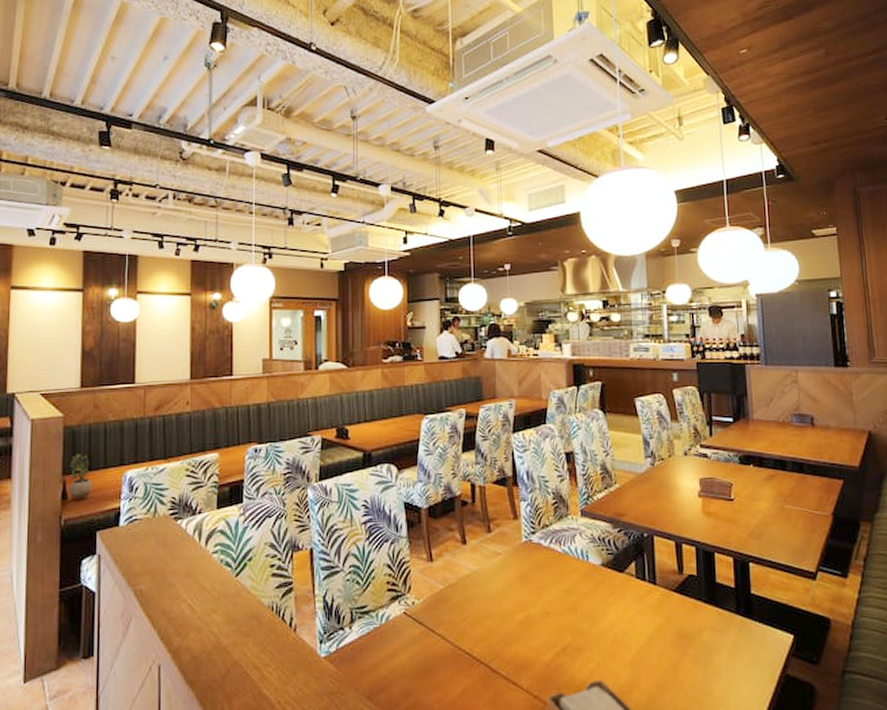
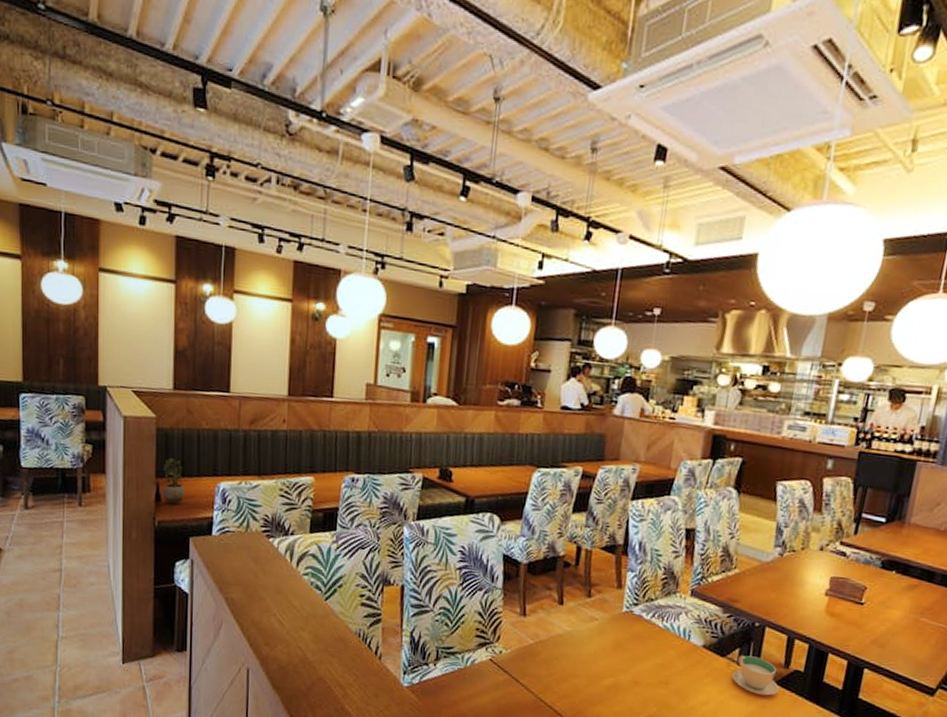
cup: none [633,567,680,606] -> present [731,655,780,696]

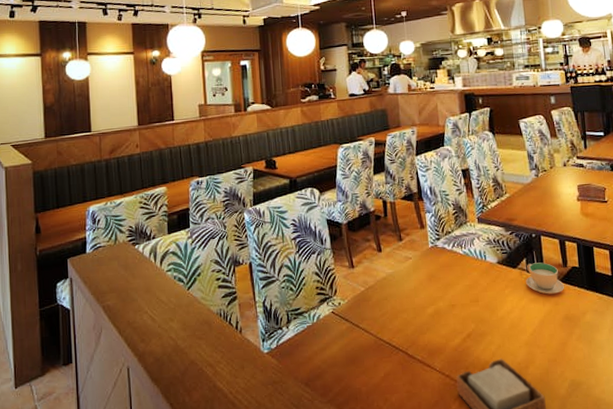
potted plant: present [162,458,185,504] -> none [40,194,61,233]

